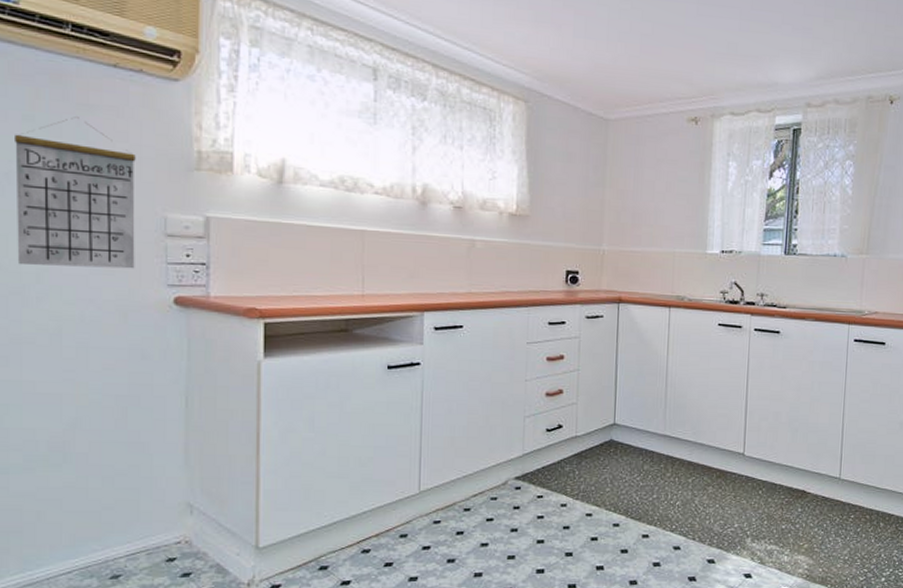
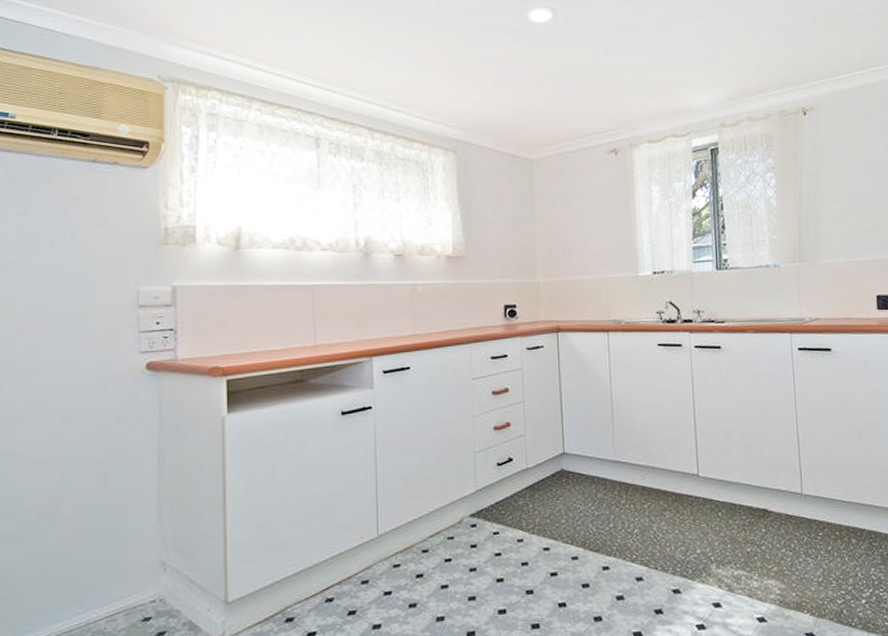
calendar: present [15,117,136,269] -> none [11,209,112,346]

